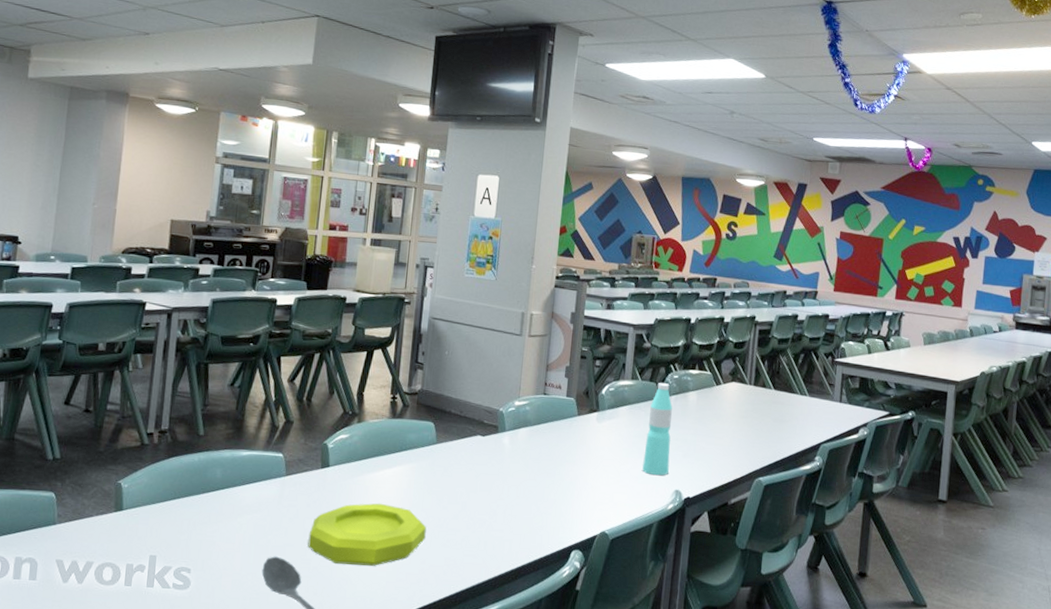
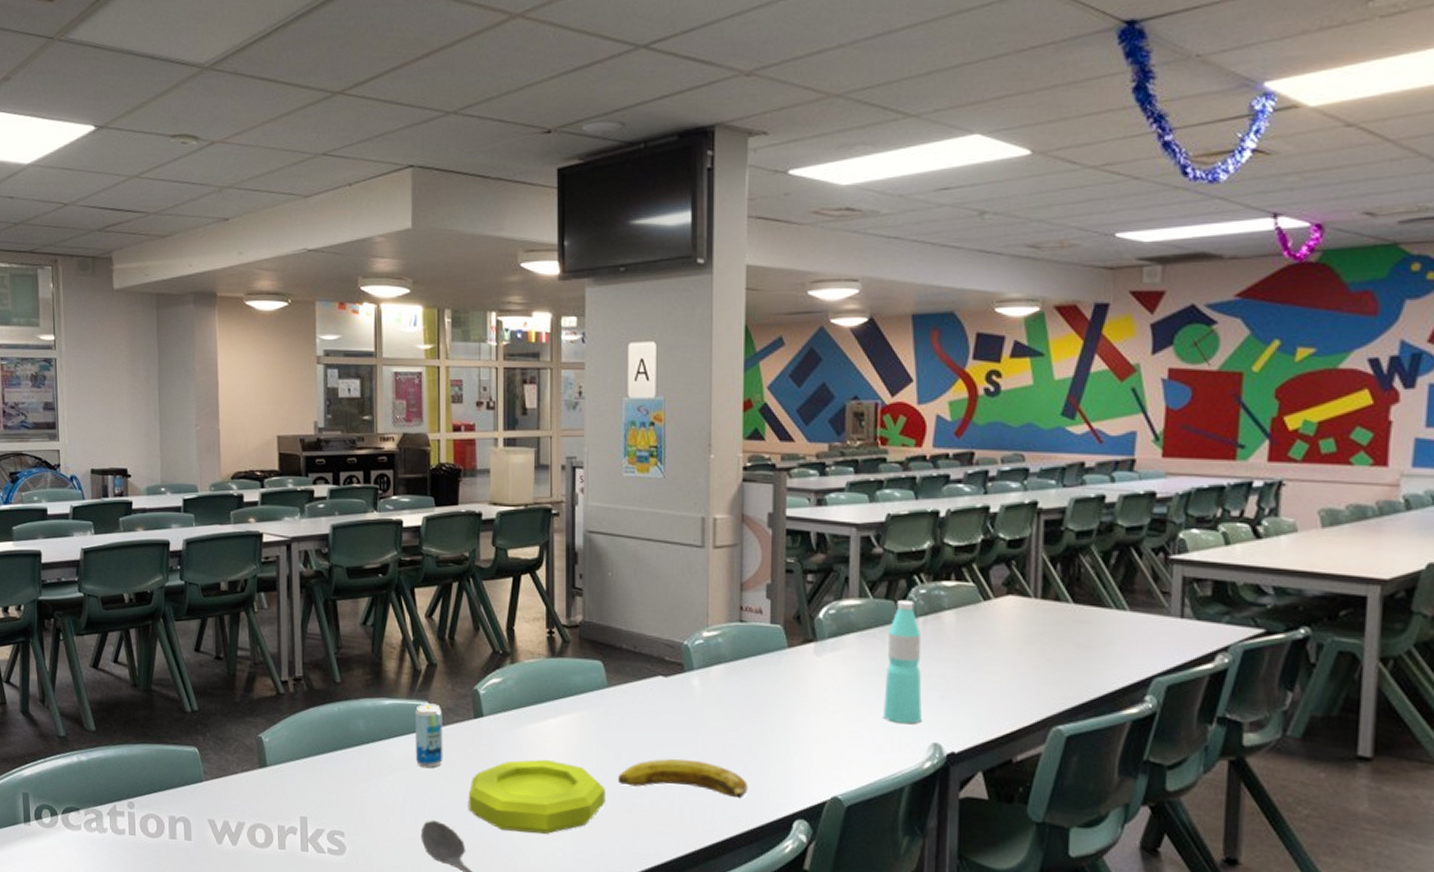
beverage can: none [264,455,294,511] -> present [414,703,443,769]
banana: none [438,502,540,534] -> present [618,758,748,799]

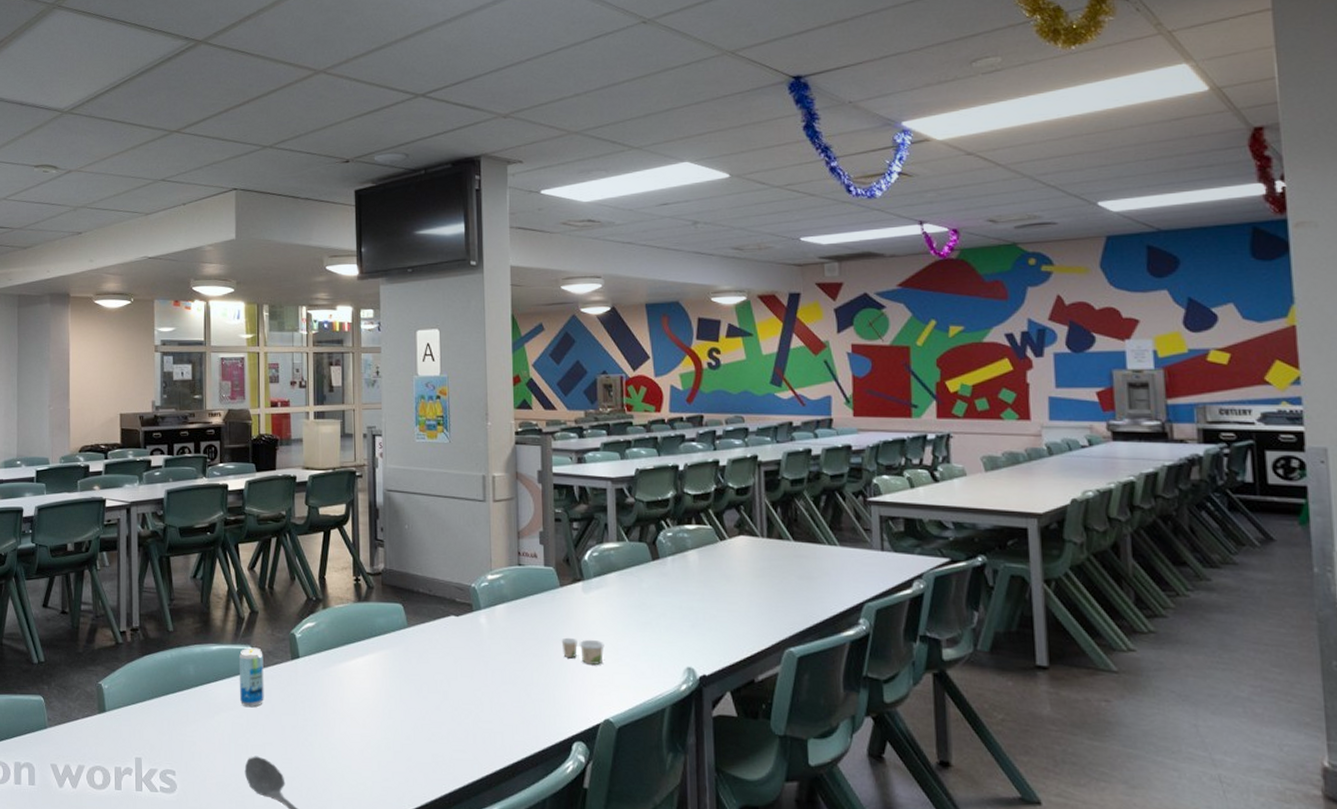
bowl: present [468,759,605,834] -> none [287,695,408,765]
banana: present [618,758,748,799] -> none [419,690,532,725]
paper cup: none [786,704,837,736] -> present [561,637,605,665]
water bottle: present [883,601,922,724] -> none [643,543,676,652]

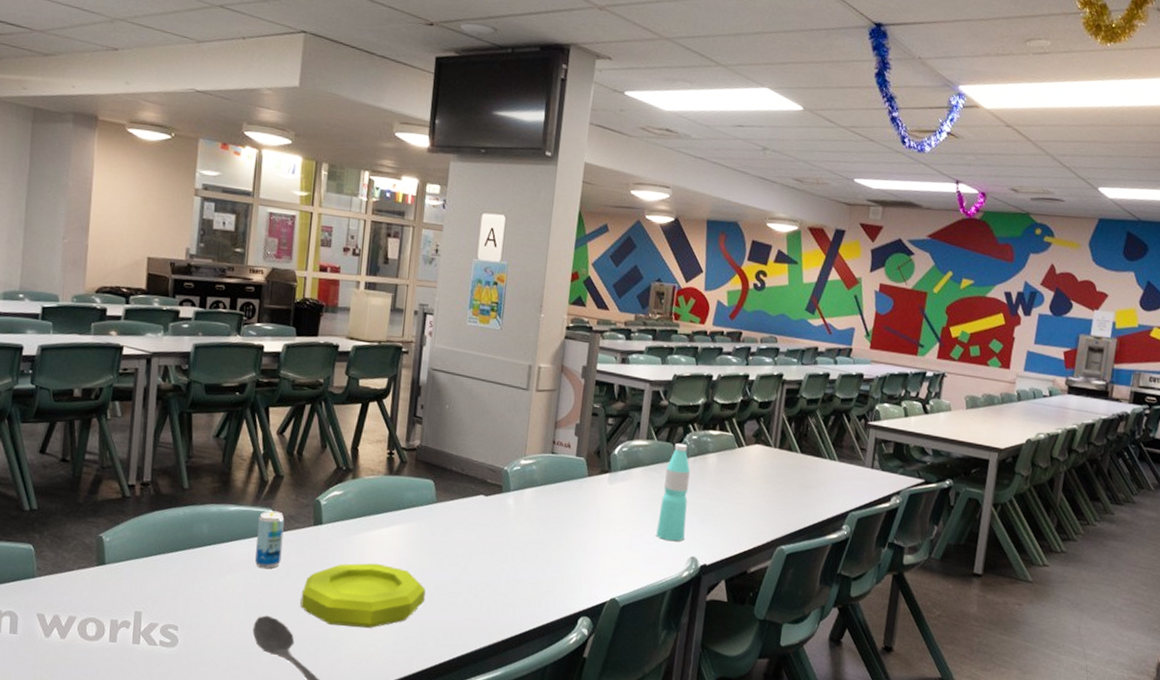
bowl: none [287,695,408,765] -> present [300,563,426,628]
paper cup: present [561,637,605,665] -> none [582,523,621,549]
water bottle: none [643,543,676,652] -> present [656,443,690,542]

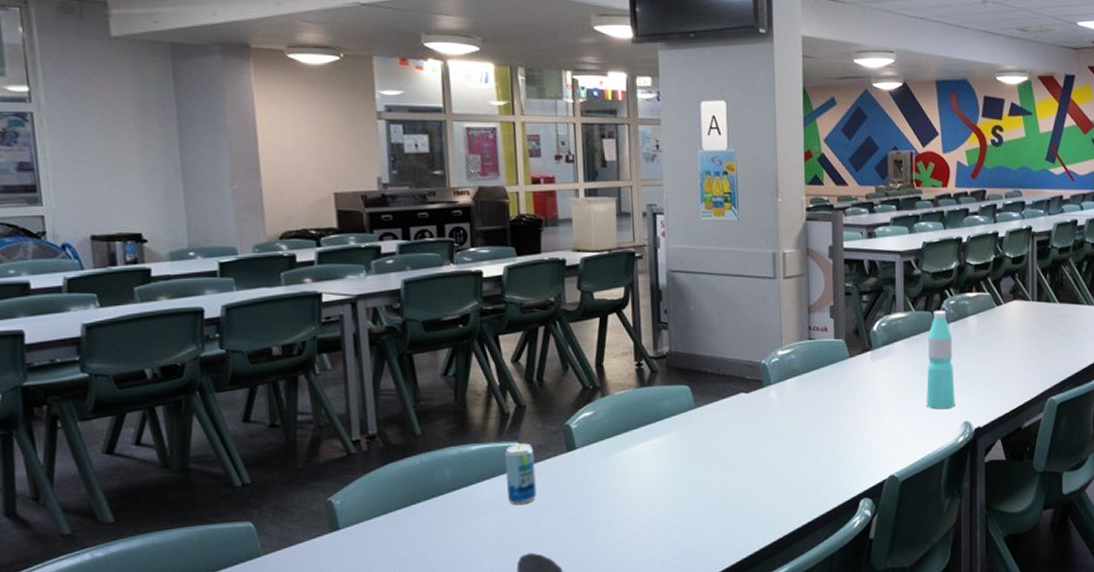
bowl: present [300,563,426,628] -> none [564,479,697,551]

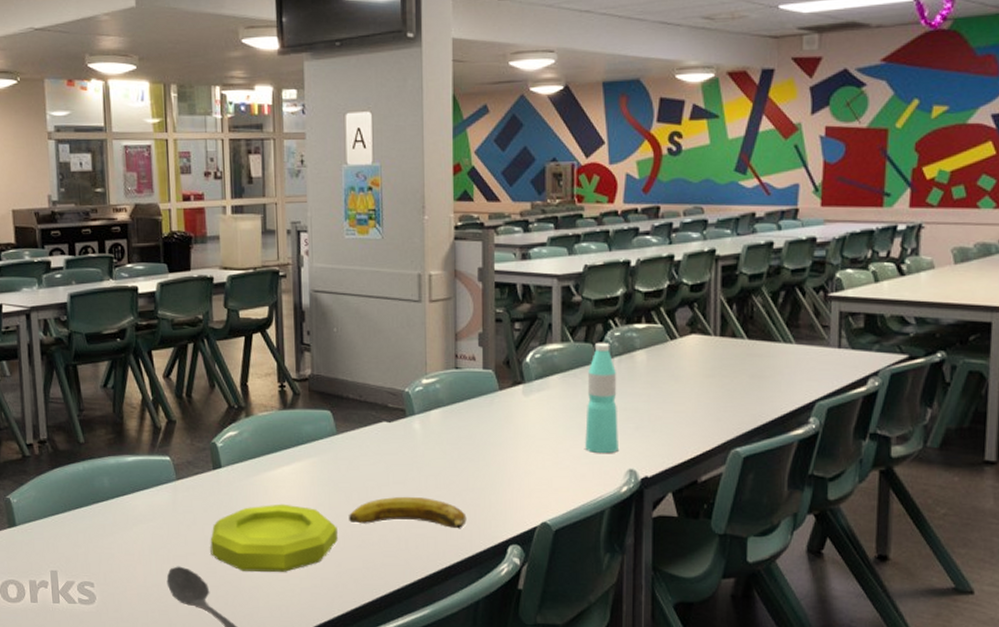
beverage can: present [505,443,537,506] -> none [157,458,185,519]
bowl: none [564,479,697,551] -> present [210,504,338,572]
banana: none [708,461,822,493] -> present [349,496,467,529]

